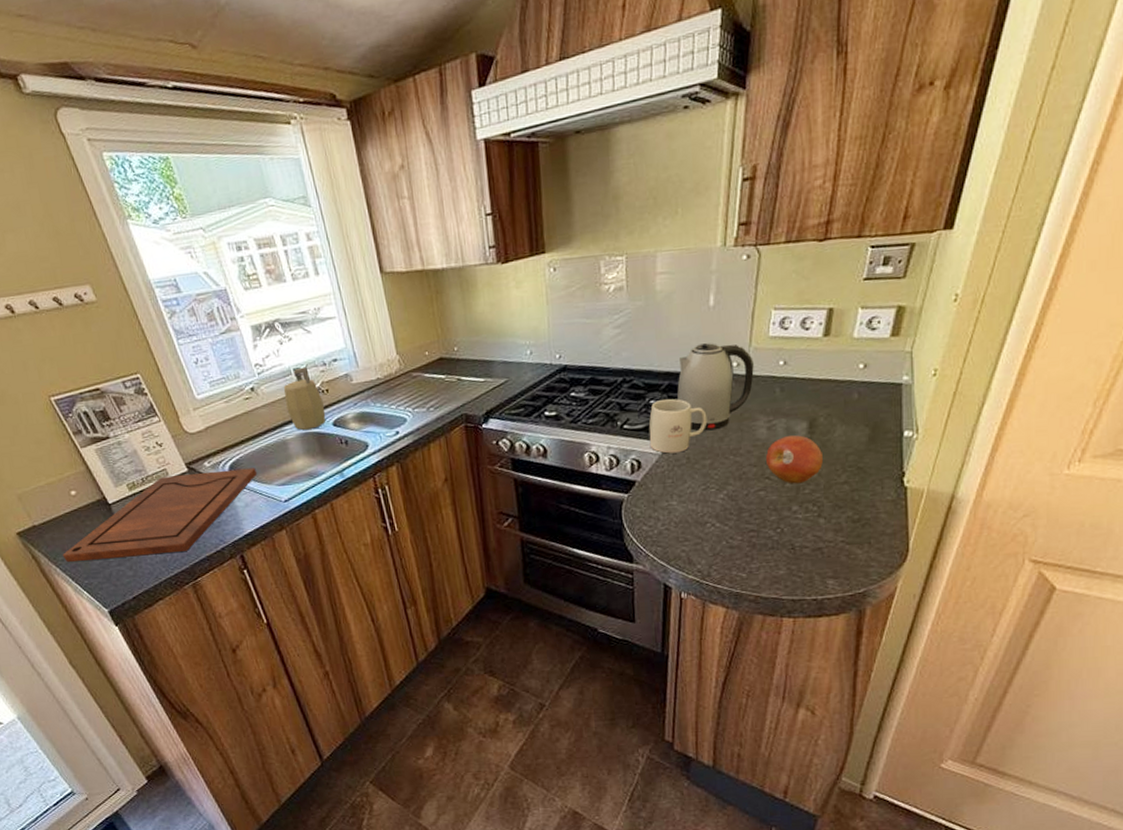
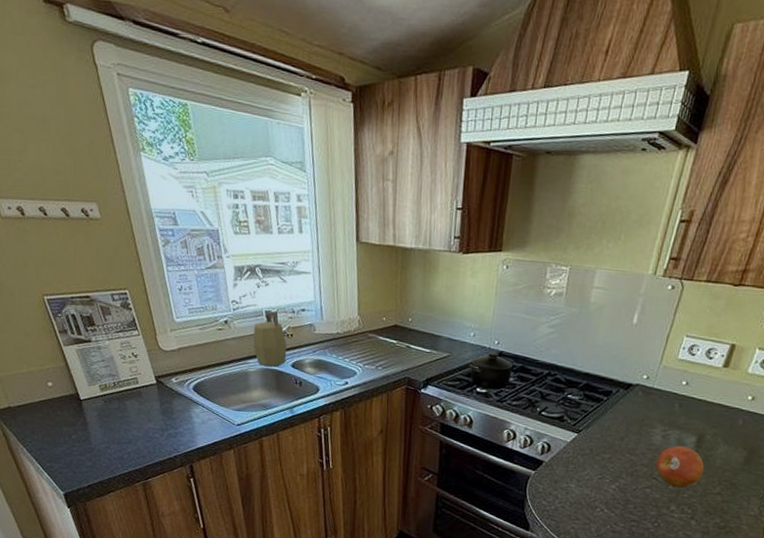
cutting board: present [62,467,258,563] -> none [31,384,218,453]
saucepan: none [531,367,582,411] -> present [469,351,514,390]
mug: present [648,399,708,454] -> none [561,396,614,444]
kettle: present [676,343,754,431] -> none [590,354,661,430]

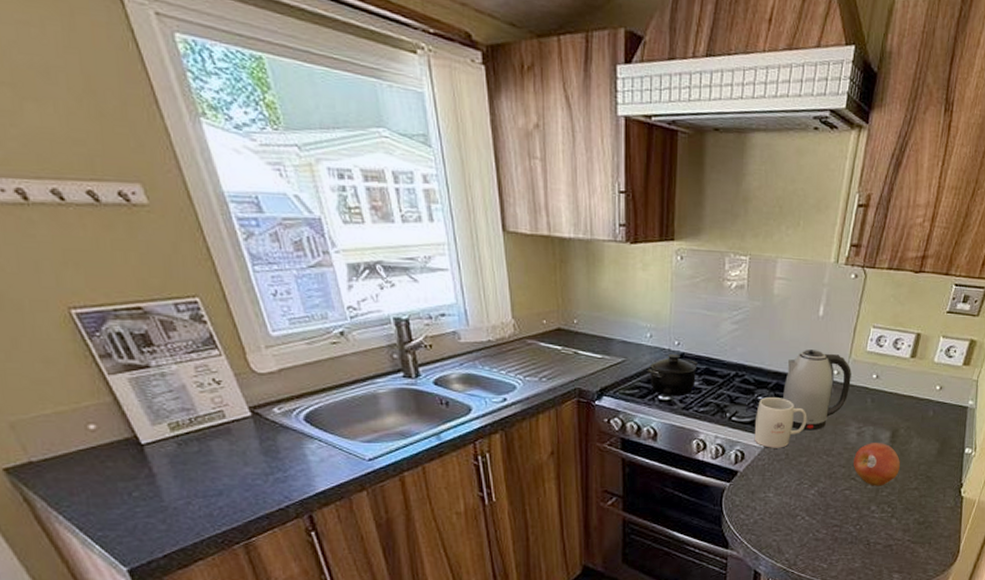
soap dispenser: present [253,311,287,366] -> none [380,317,426,385]
mug: none [561,396,614,444] -> present [754,397,807,448]
kettle: none [590,354,661,430] -> present [782,350,852,431]

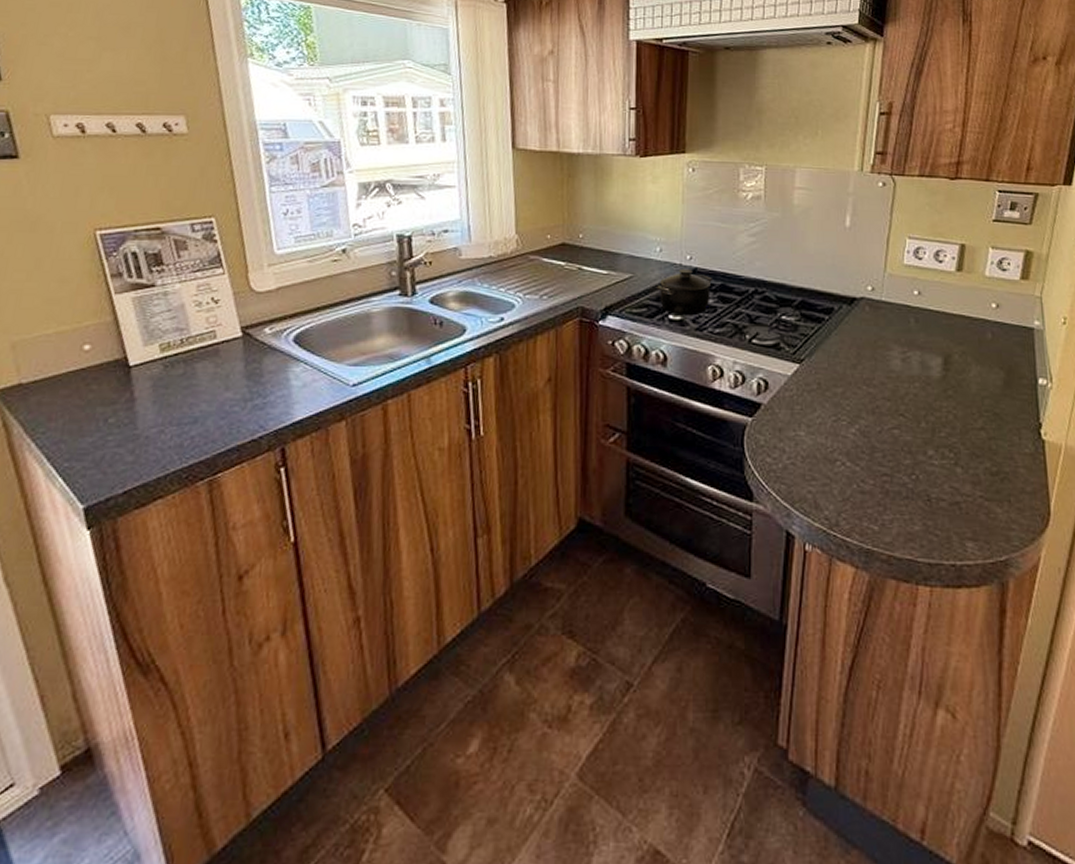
mug: present [754,397,807,448] -> none [779,317,840,376]
kettle: present [782,350,852,431] -> none [809,263,889,356]
fruit: present [854,443,901,486] -> none [900,371,960,425]

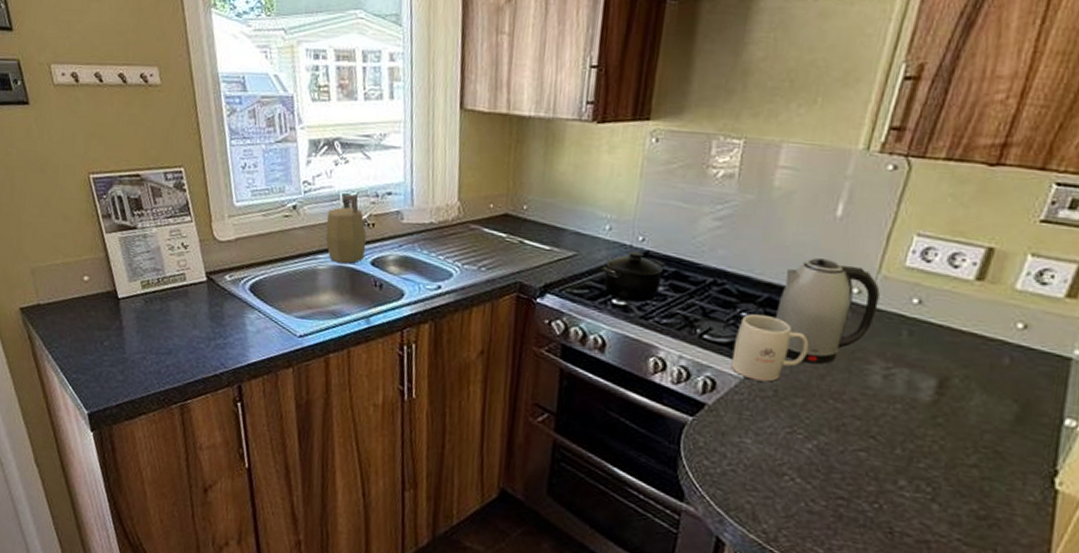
soap dispenser: none [379,234,424,304] -> present [325,194,367,264]
mug: none [779,317,840,376] -> present [731,314,810,382]
kettle: none [809,263,889,356] -> present [774,258,880,364]

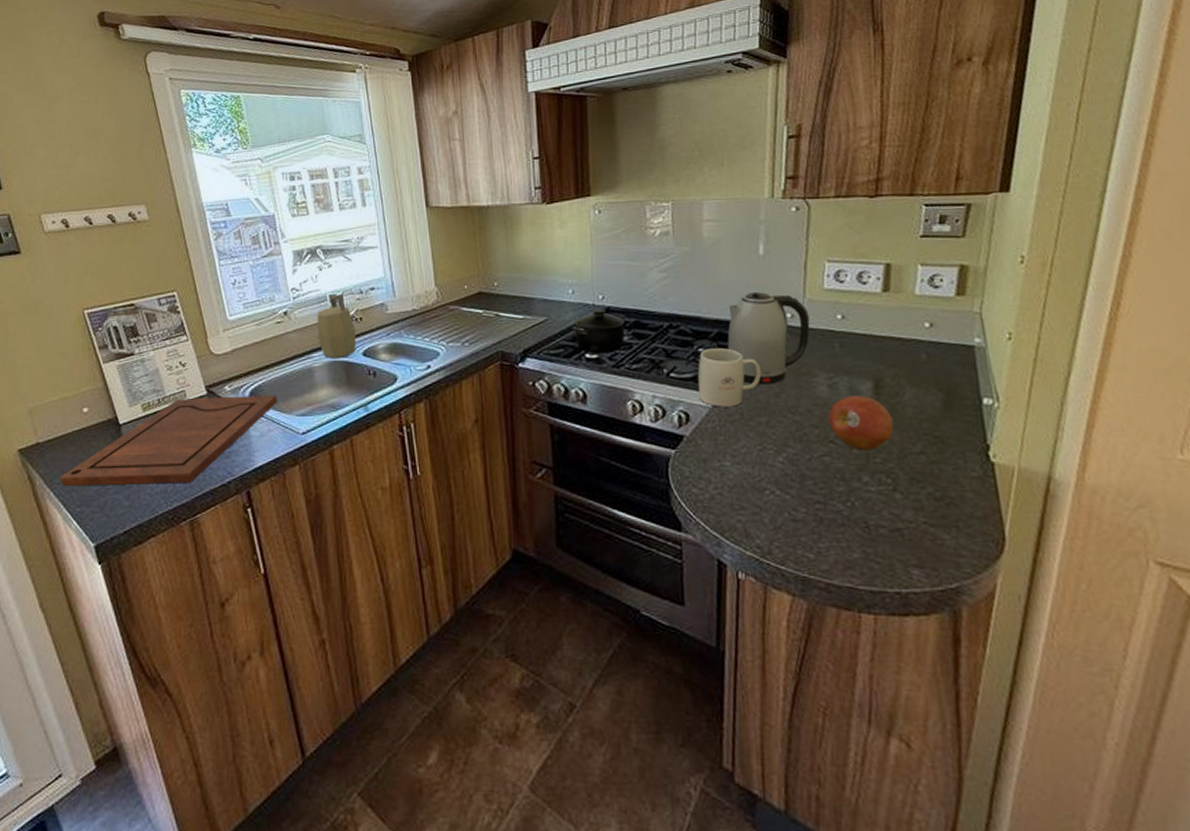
cutting board: none [58,281,278,367] -> present [60,395,278,487]
fruit: none [874,391,951,454] -> present [829,396,894,451]

